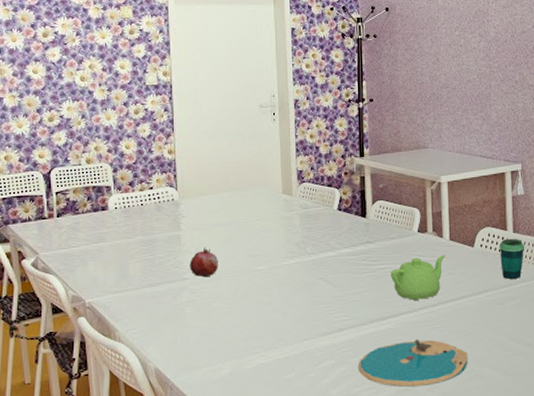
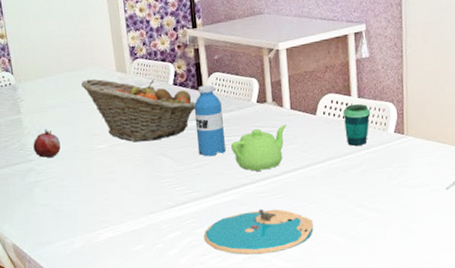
fruit basket: none [246,199,359,265] -> present [81,78,196,142]
water bottle: none [356,212,385,284] -> present [193,85,226,157]

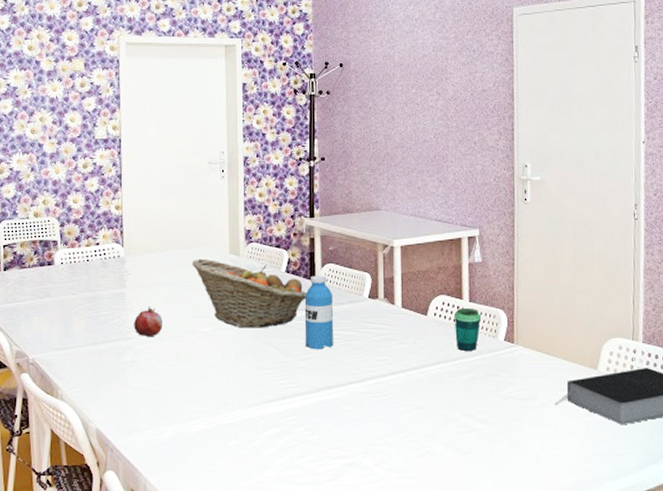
plate: present [203,209,313,255] -> none [303,410,419,461]
teapot: present [231,124,287,171] -> none [339,323,397,369]

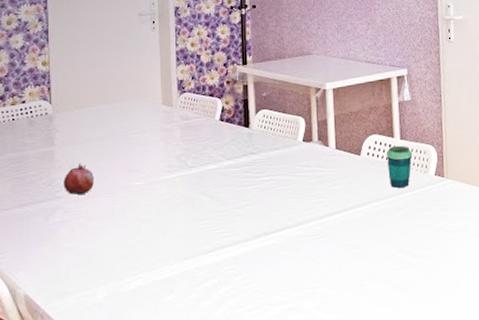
fruit basket: present [192,259,307,328] -> none [124,111,242,179]
water bottle: present [304,275,333,350] -> none [239,122,269,197]

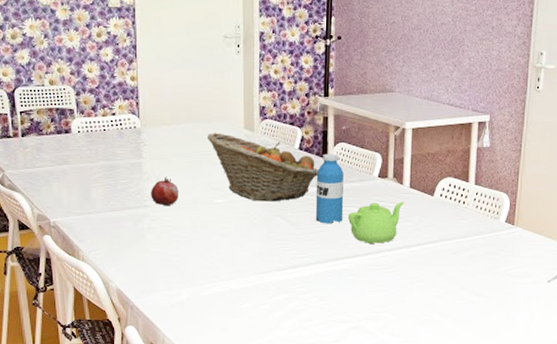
fruit basket: none [124,111,242,179] -> present [208,133,319,202]
water bottle: none [239,122,269,197] -> present [315,153,344,224]
teapot: none [275,164,332,213] -> present [348,201,404,244]
cup: present [386,145,413,188] -> none [459,190,486,230]

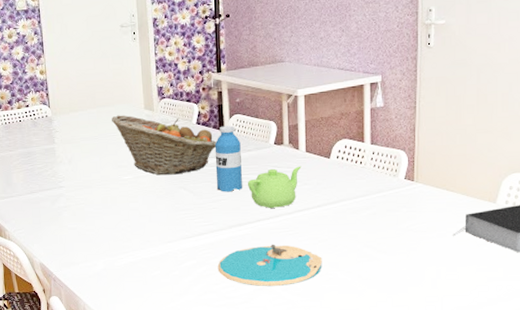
fruit: present [151,176,178,206] -> none [64,159,89,186]
plate: none [310,281,419,326] -> present [217,244,322,287]

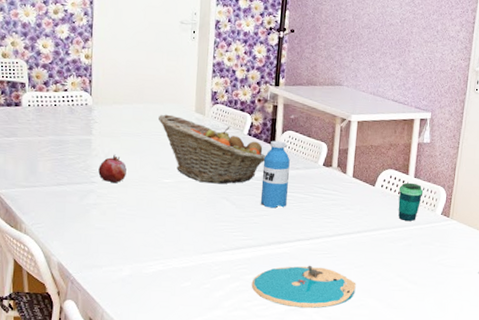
fruit: none [64,159,89,186] -> present [98,154,127,183]
teapot: present [248,166,302,208] -> none [292,189,347,230]
cup: none [355,150,383,189] -> present [398,182,424,221]

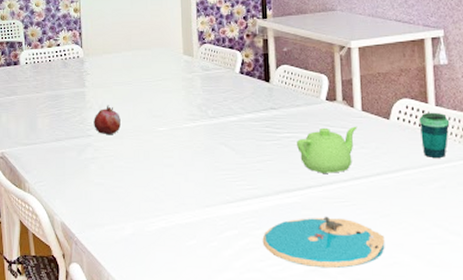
fruit basket: present [159,114,266,184] -> none [148,59,262,129]
water bottle: present [261,140,290,209] -> none [259,77,291,152]
teapot: none [292,189,347,230] -> present [297,126,358,173]

